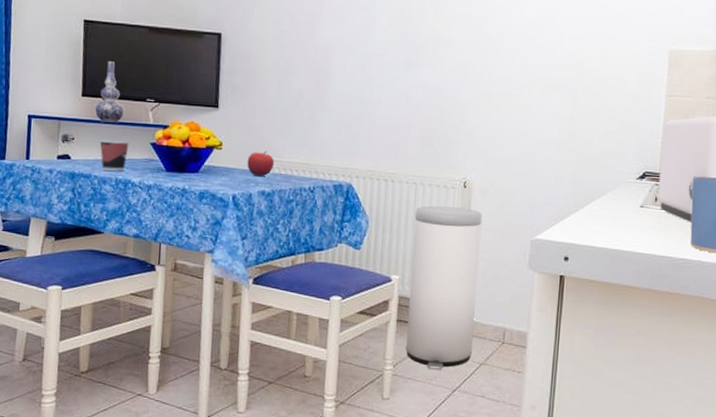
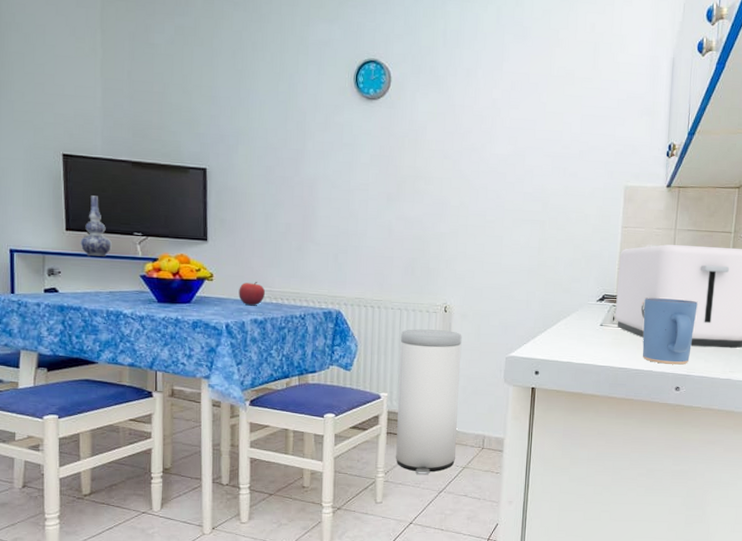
cup: present [100,140,129,172] -> none [88,273,118,304]

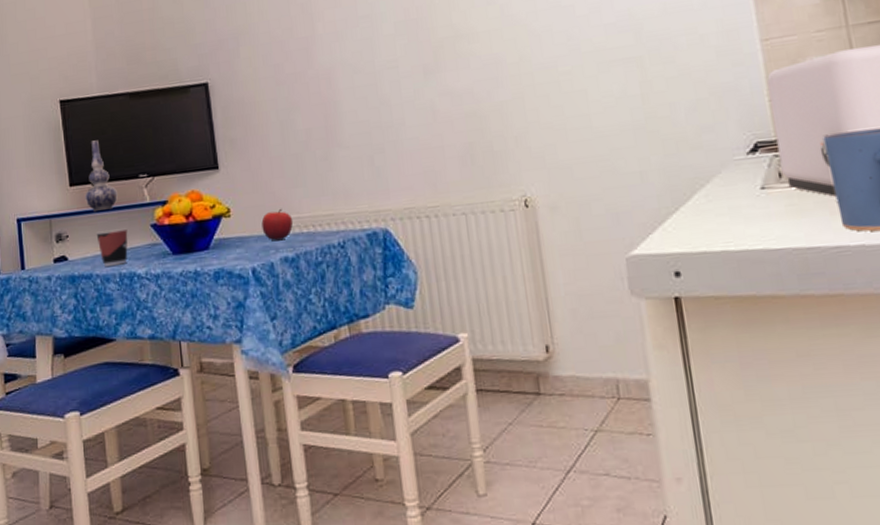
cup: none [88,273,118,304] -> present [96,228,128,266]
pedal bin: present [396,329,462,475] -> none [470,232,581,448]

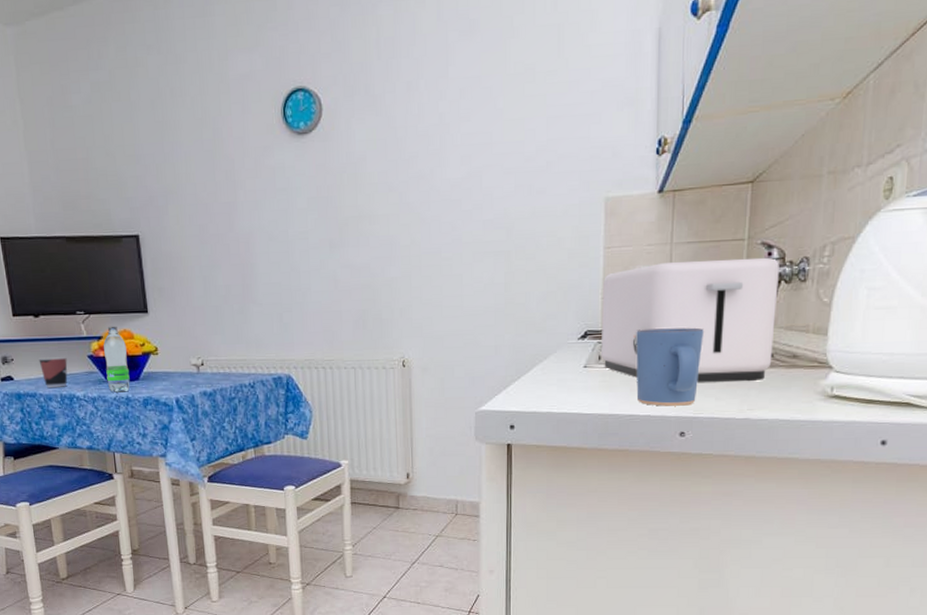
vase: present [85,140,118,212] -> none [27,277,57,341]
bottle: none [168,187,199,267] -> present [103,326,131,393]
fruit: present [261,208,294,242] -> none [185,351,212,378]

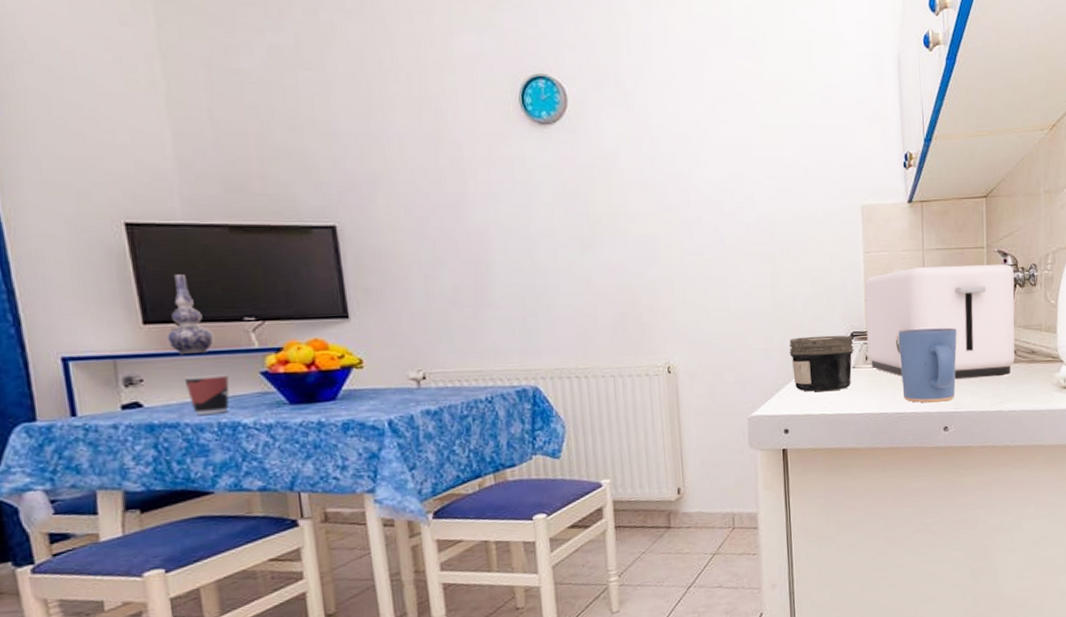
vase: none [27,277,57,341] -> present [166,274,214,355]
bottle: present [103,326,131,393] -> none [283,334,324,417]
jar: none [519,333,587,390] -> present [789,335,854,392]

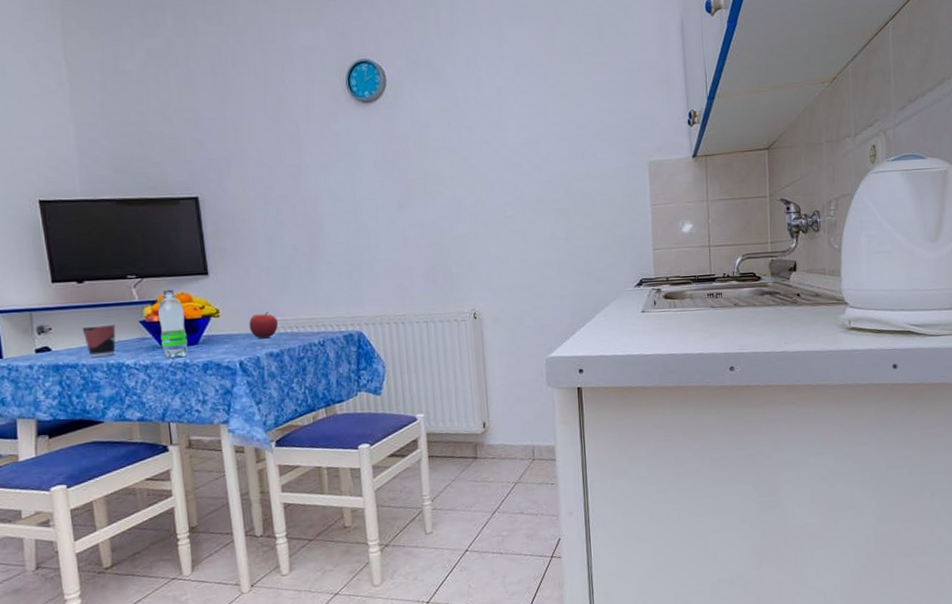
vase: present [166,274,214,355] -> none [69,241,105,308]
bottle: none [283,334,324,417] -> present [157,289,188,359]
fruit: none [400,362,437,394] -> present [249,311,279,339]
jar: present [789,335,854,392] -> none [582,282,643,335]
toaster: present [865,263,1015,379] -> none [653,211,800,321]
mug: present [898,327,957,403] -> none [685,273,742,345]

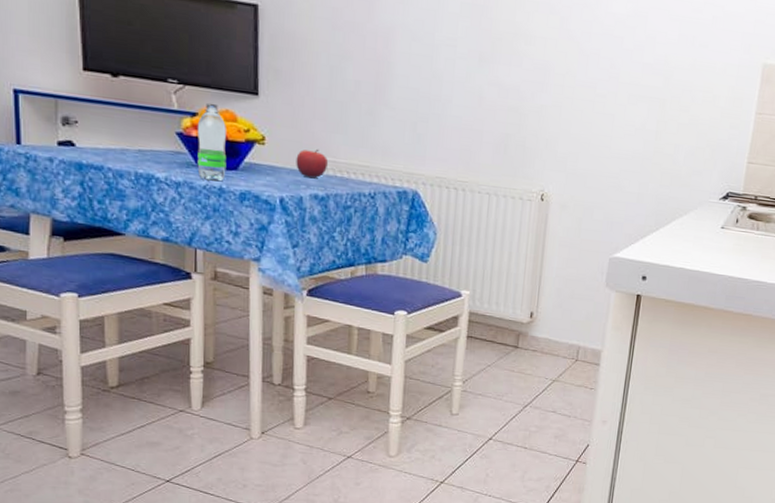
cup: present [82,323,116,357] -> none [111,125,149,165]

